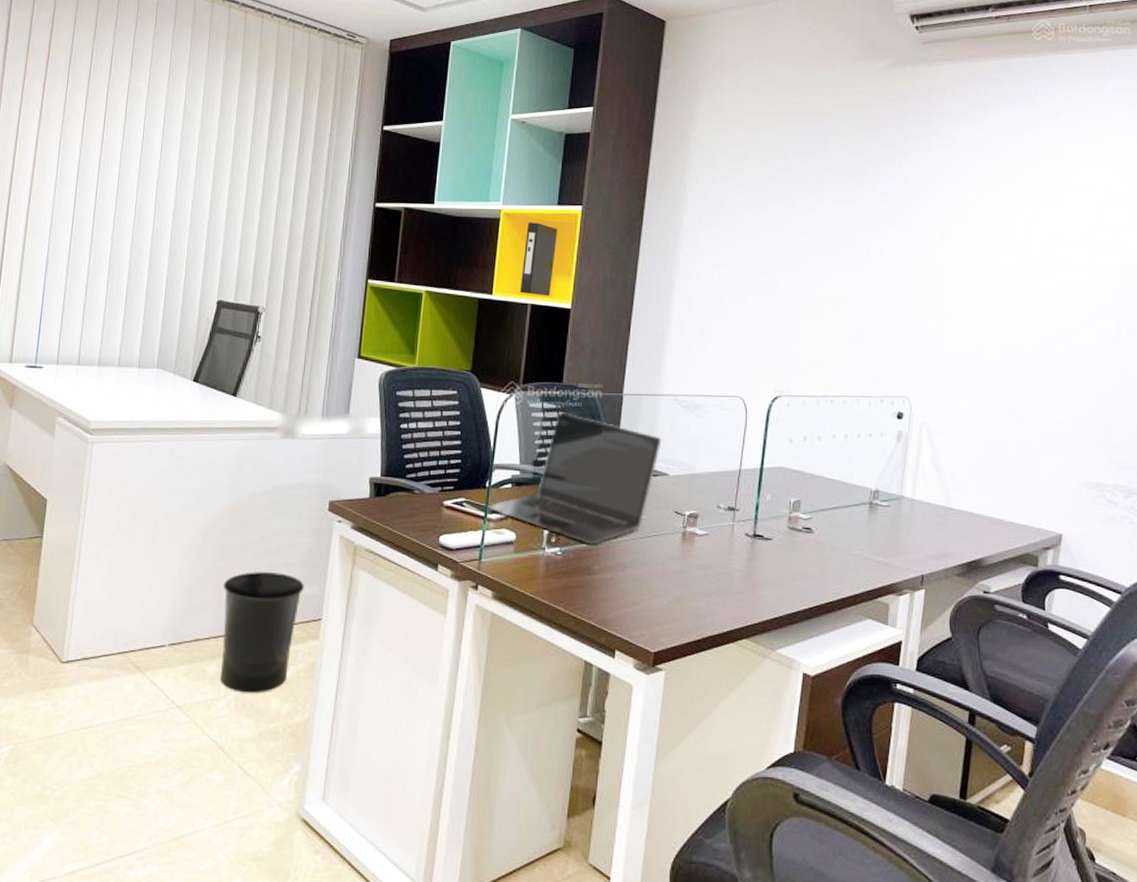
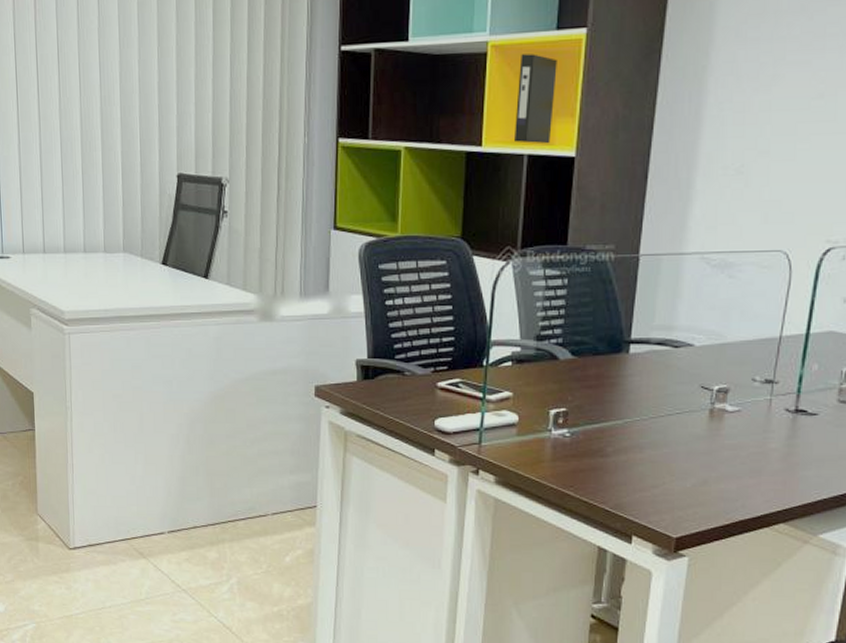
waste bin: present [219,572,304,692] -> none [215,460,296,577]
laptop: present [487,412,662,545] -> none [485,279,686,425]

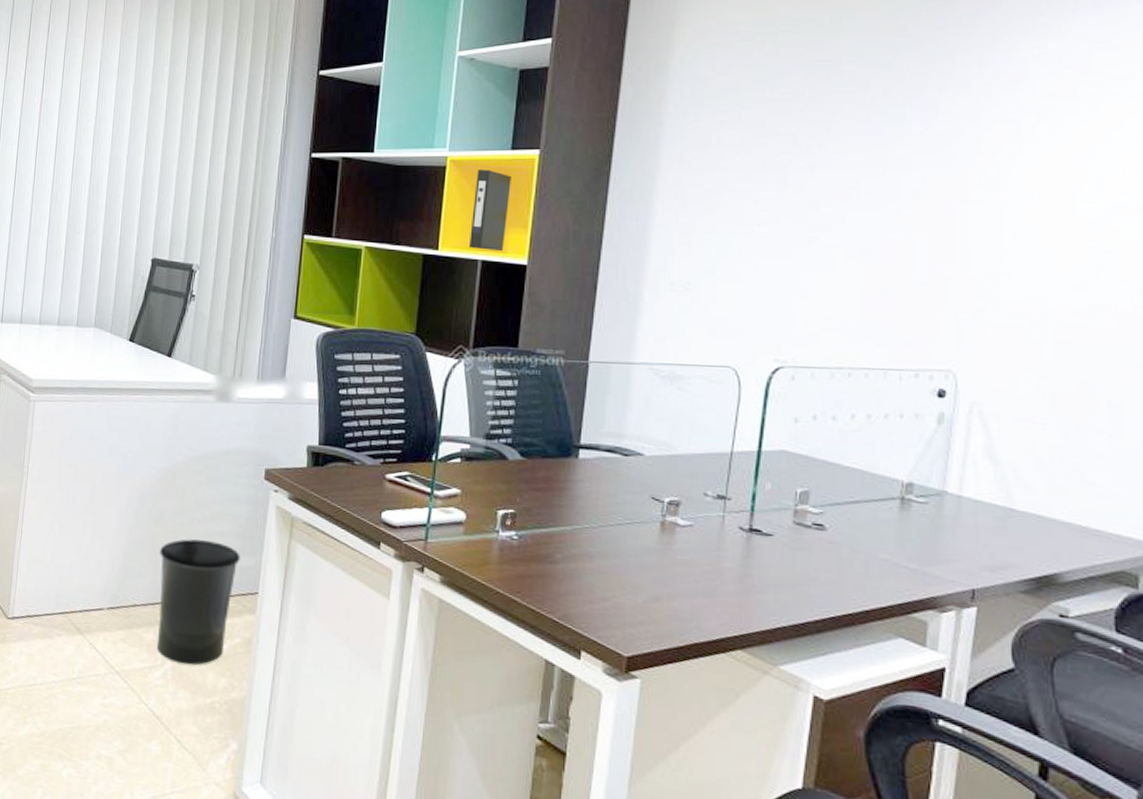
waste bin: none [215,460,296,577] -> present [156,539,240,665]

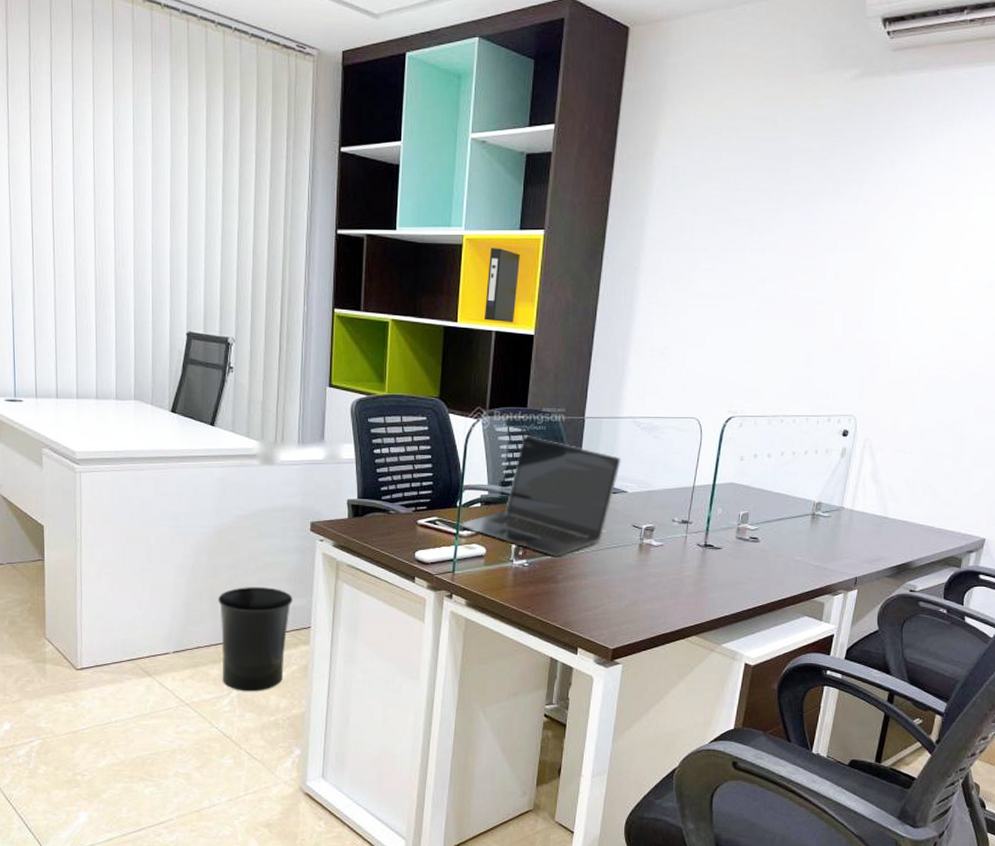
laptop: none [434,381,635,530] -> present [459,436,621,557]

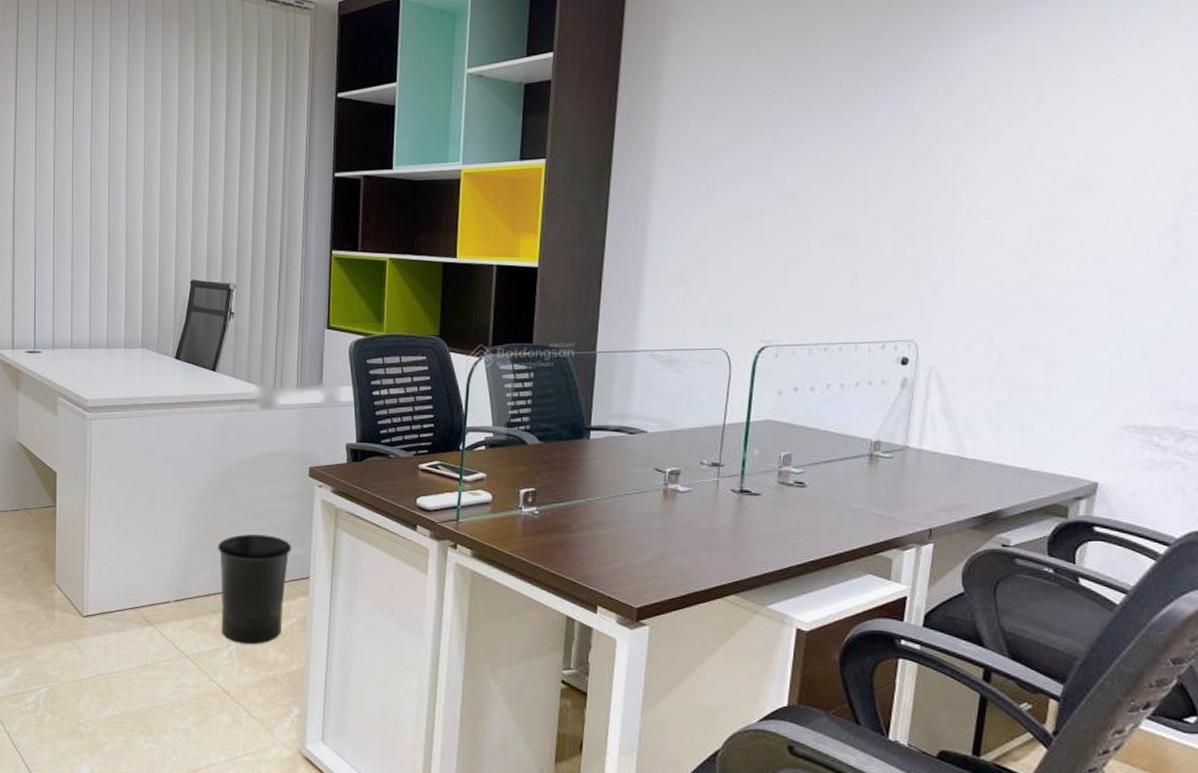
laptop: present [459,436,621,557] -> none [462,373,639,504]
binder: present [483,248,520,323] -> none [484,180,521,256]

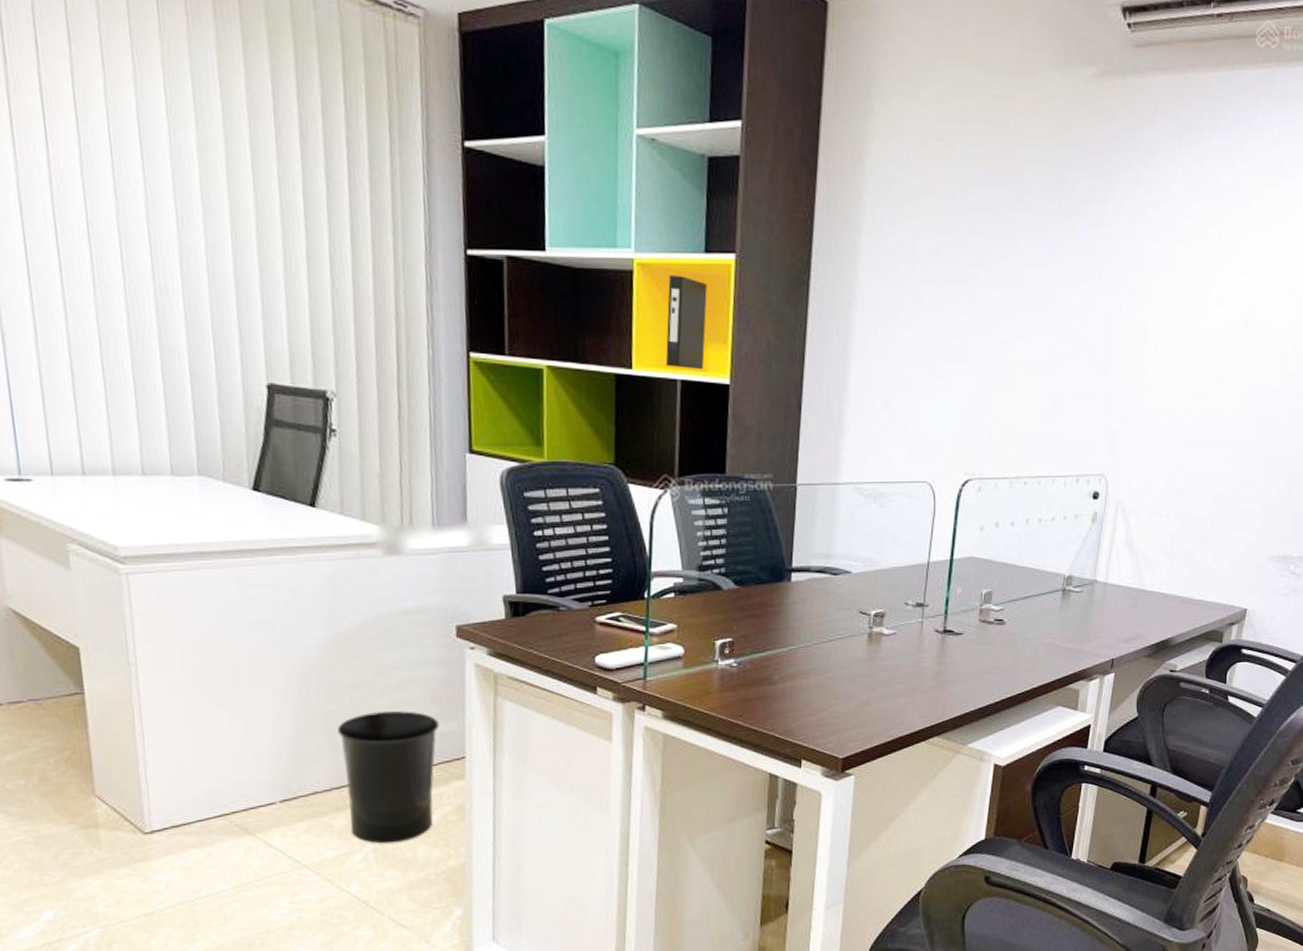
binder: none [484,180,521,256] -> present [665,275,707,370]

